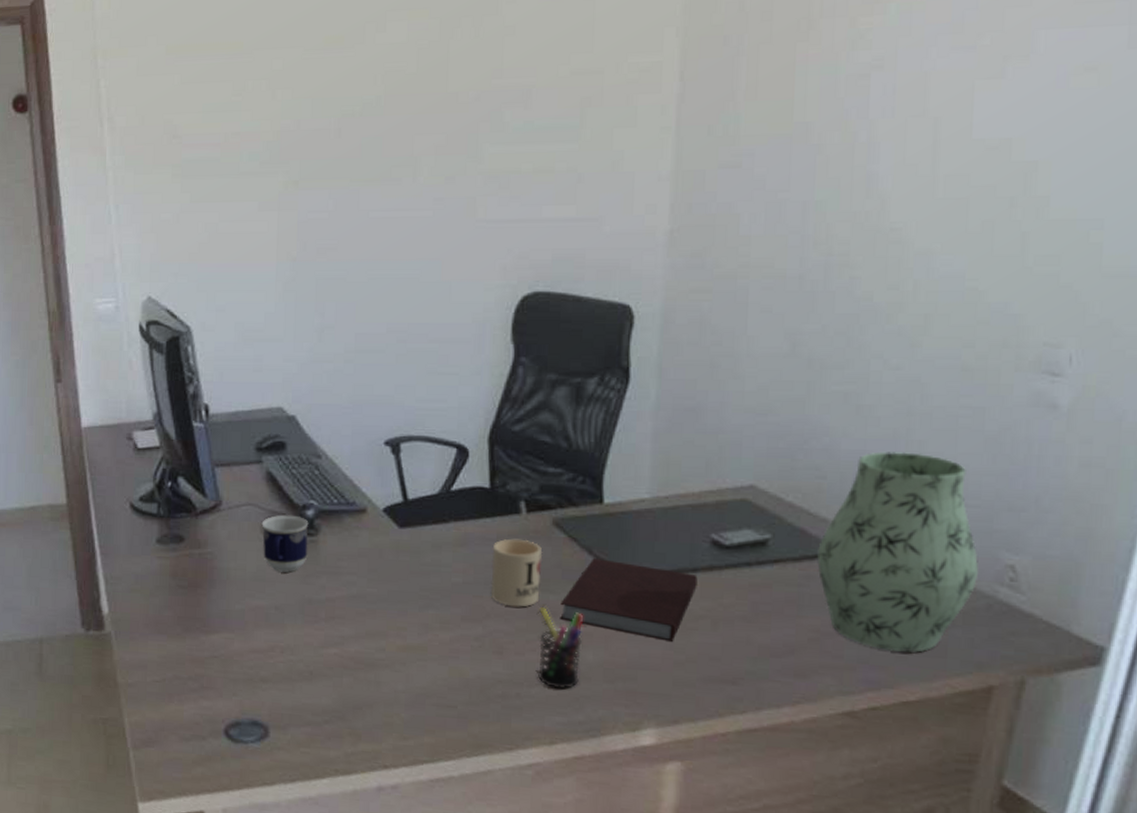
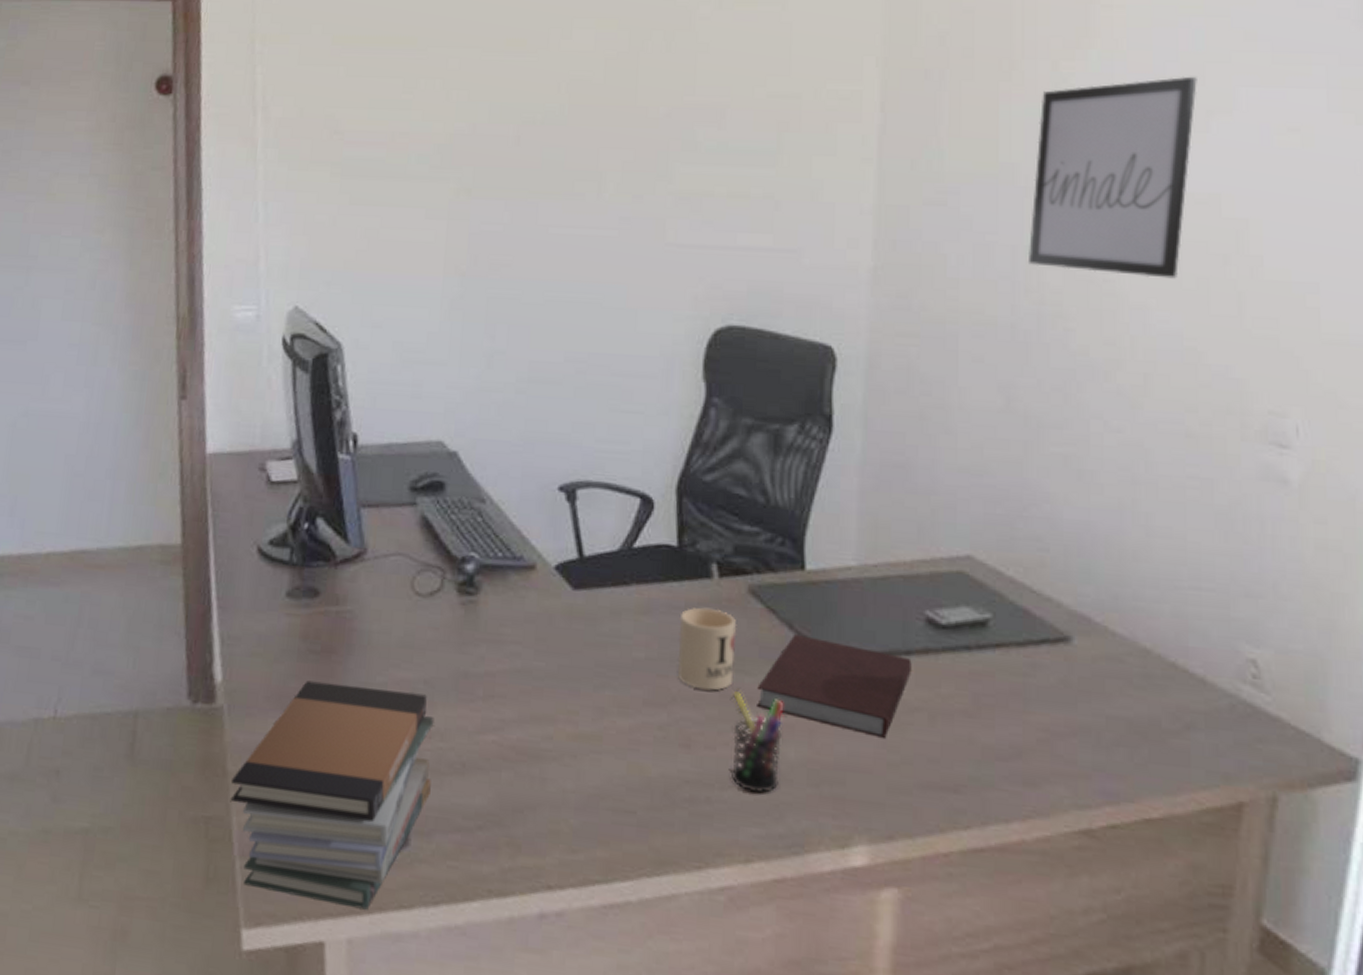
book stack: none [122,610,285,787] -> present [231,680,434,910]
cup: present [261,515,309,573] -> none [412,568,468,639]
vase: present [817,451,980,653] -> none [1043,523,1219,760]
wall art: none [818,22,996,224] -> present [1029,76,1197,279]

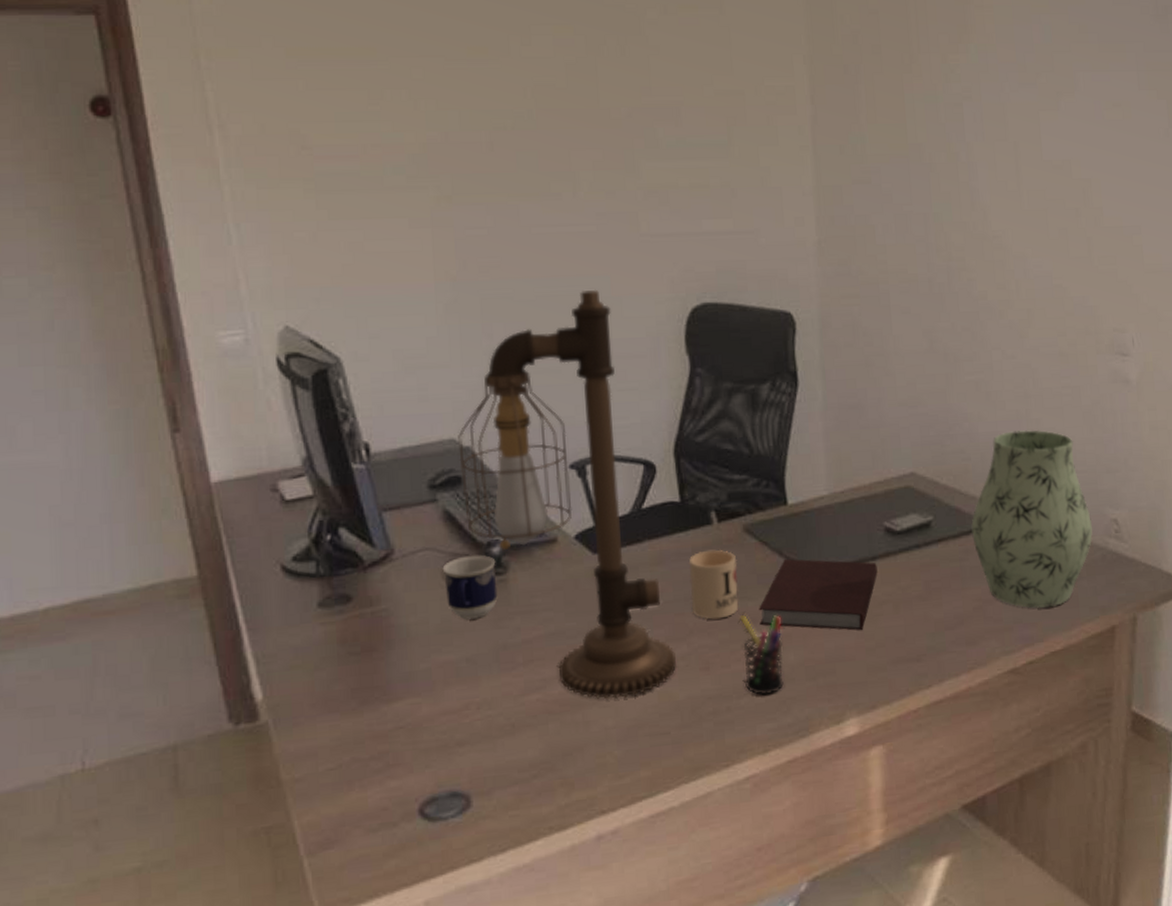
book stack: present [231,680,434,910] -> none [288,671,485,880]
cup: none [412,568,468,639] -> present [442,555,498,620]
desk lamp: none [443,298,653,760] -> present [458,289,676,700]
wall art: present [1029,76,1197,279] -> none [935,64,1049,232]
vase: none [1043,523,1219,760] -> present [971,429,1093,608]

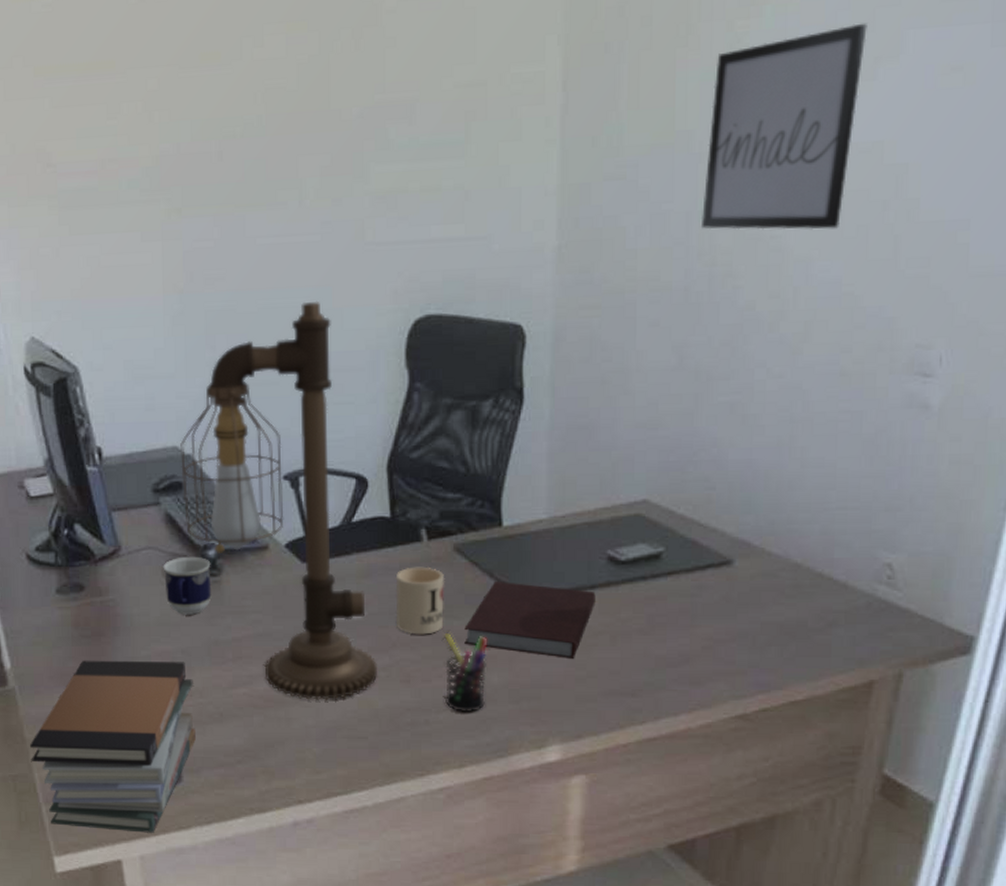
book stack: none [288,671,485,880] -> present [30,660,196,833]
wall art: none [935,64,1049,232] -> present [702,22,867,230]
vase: present [971,429,1093,608] -> none [708,459,860,653]

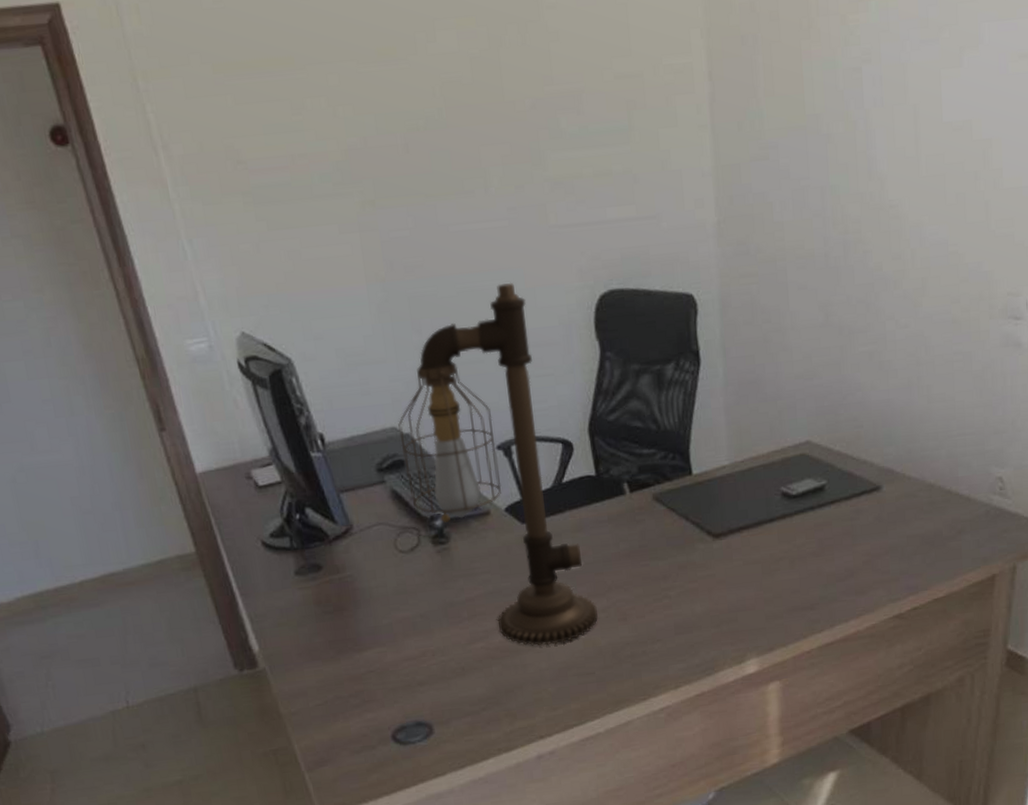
book stack: present [30,660,196,833] -> none [286,625,442,790]
cup: present [163,556,212,615] -> none [394,527,443,583]
mug: present [395,566,445,635] -> none [605,516,650,578]
pen holder: present [444,633,488,713] -> none [652,572,692,641]
notebook: present [464,582,596,660] -> none [668,523,775,584]
wall art: present [702,22,867,230] -> none [833,16,952,202]

